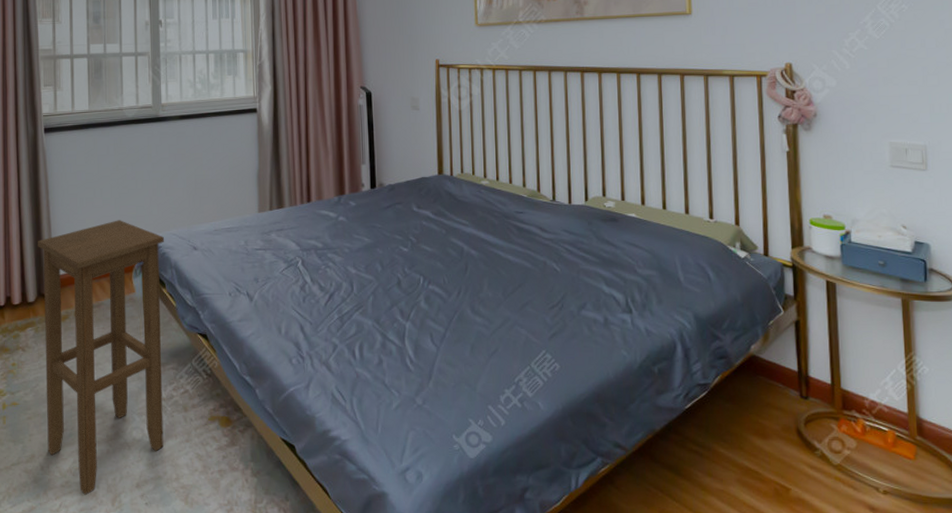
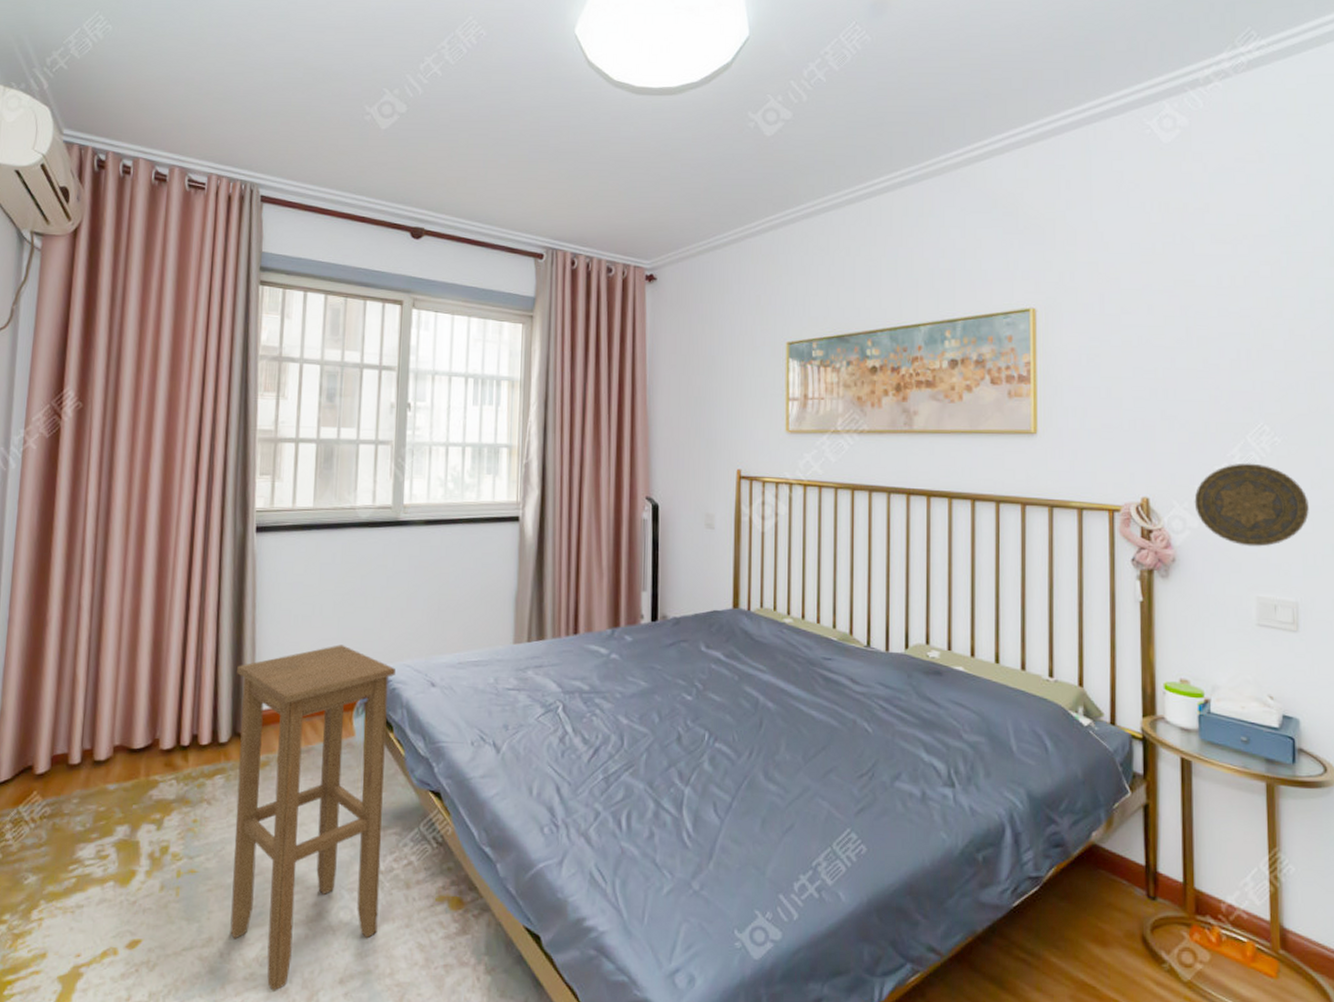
decorative plate: none [832,28,935,100] -> present [1194,463,1309,547]

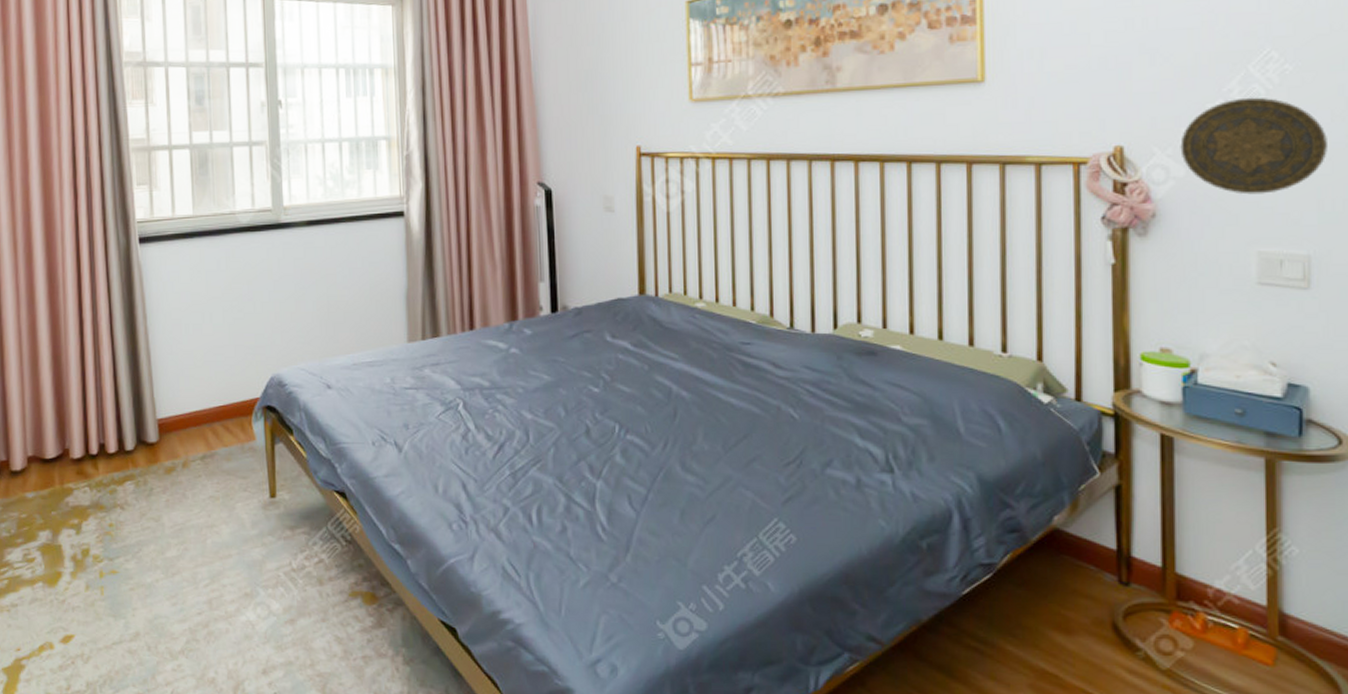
stool: present [230,645,395,991] -> none [135,351,295,681]

